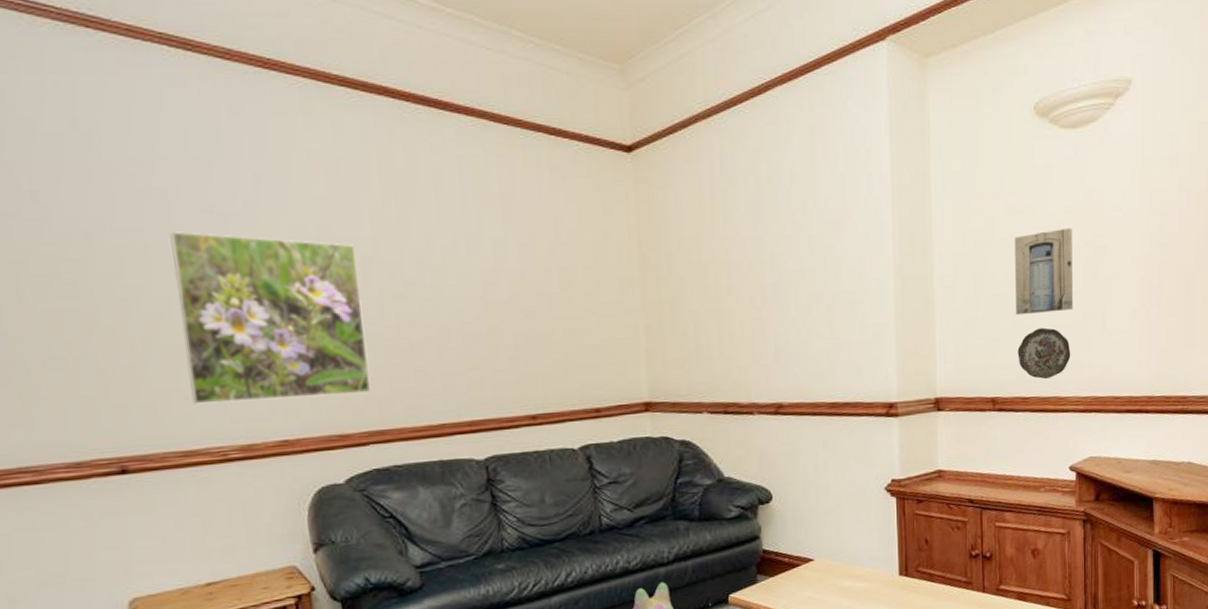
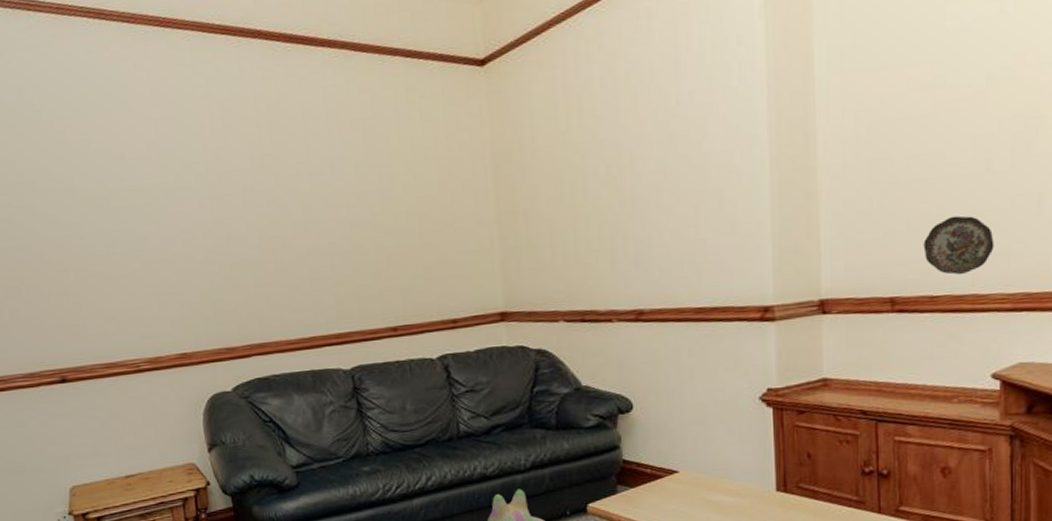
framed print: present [170,231,372,405] -> none [92,175,253,324]
wall art: present [1014,227,1073,315] -> none [919,97,998,204]

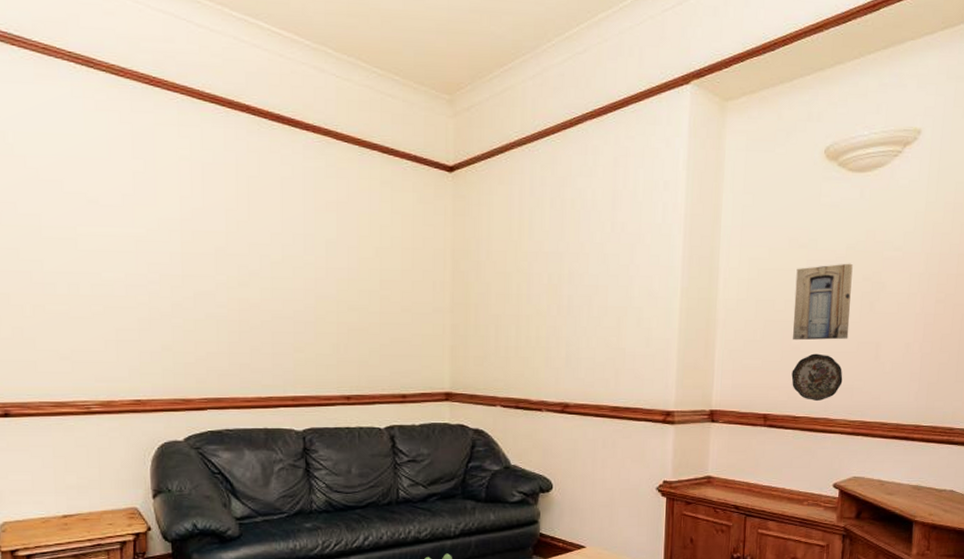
wall art: none [919,97,998,204] -> present [793,263,853,341]

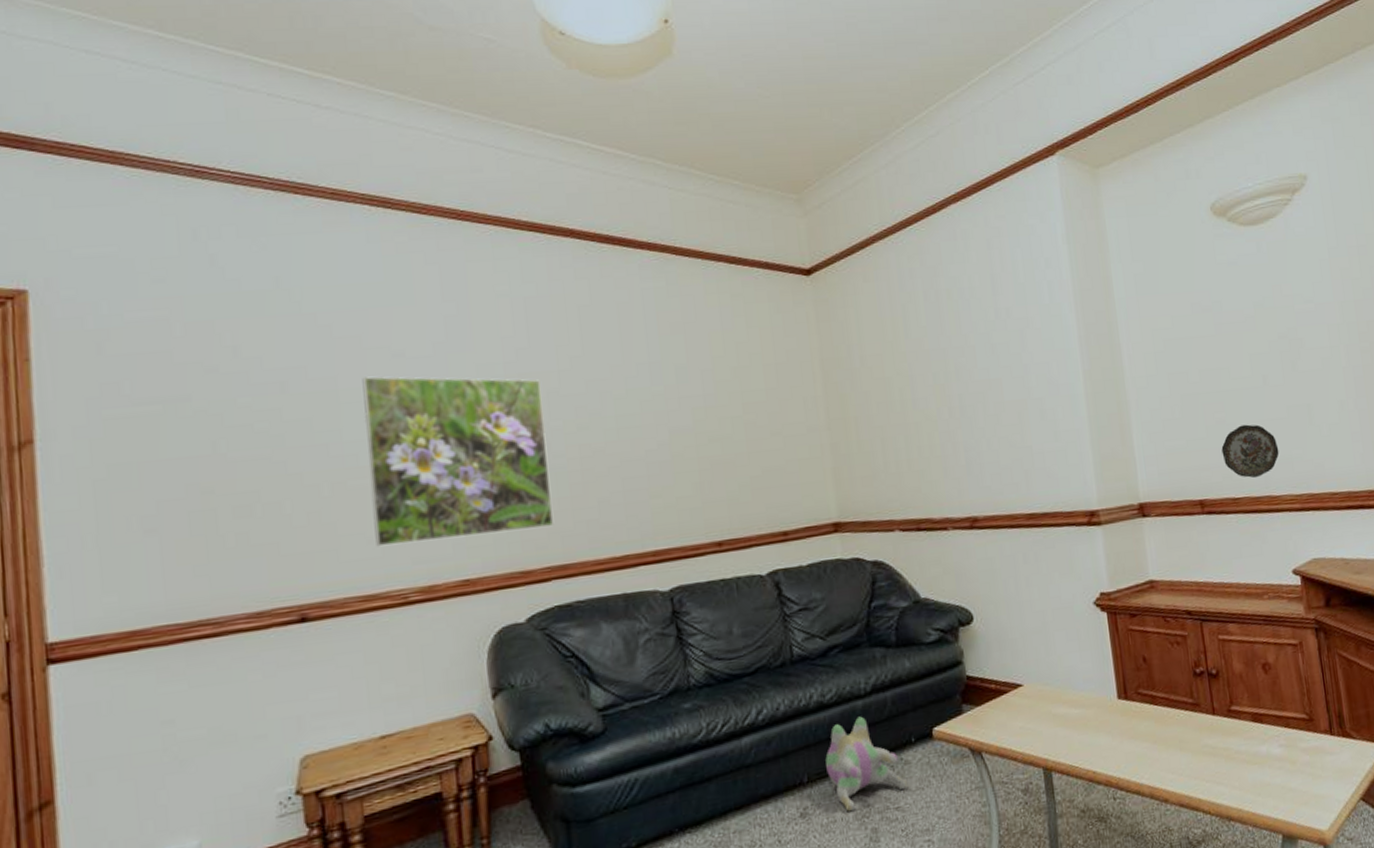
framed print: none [62,217,213,365] -> present [362,376,555,547]
wall art: present [793,263,853,341] -> none [1205,322,1276,413]

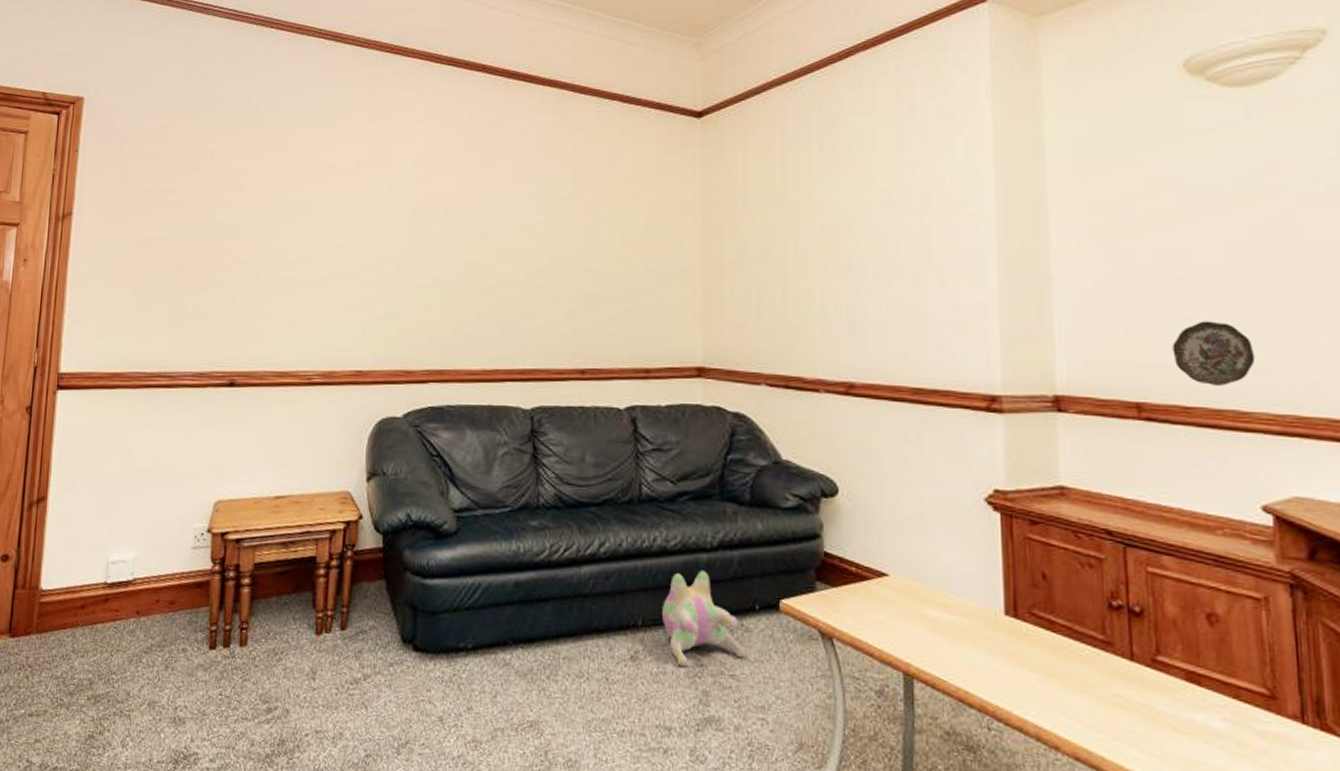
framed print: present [362,376,555,547] -> none [293,184,441,334]

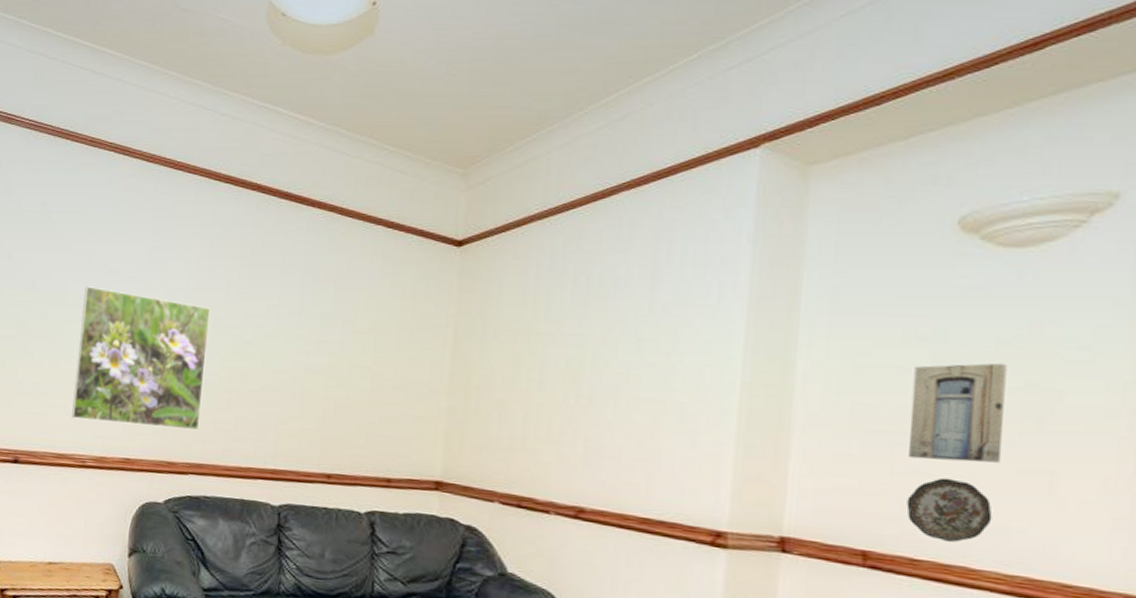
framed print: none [293,184,441,334] -> present [71,286,211,431]
wall art: none [1162,201,1256,304] -> present [908,363,1007,463]

